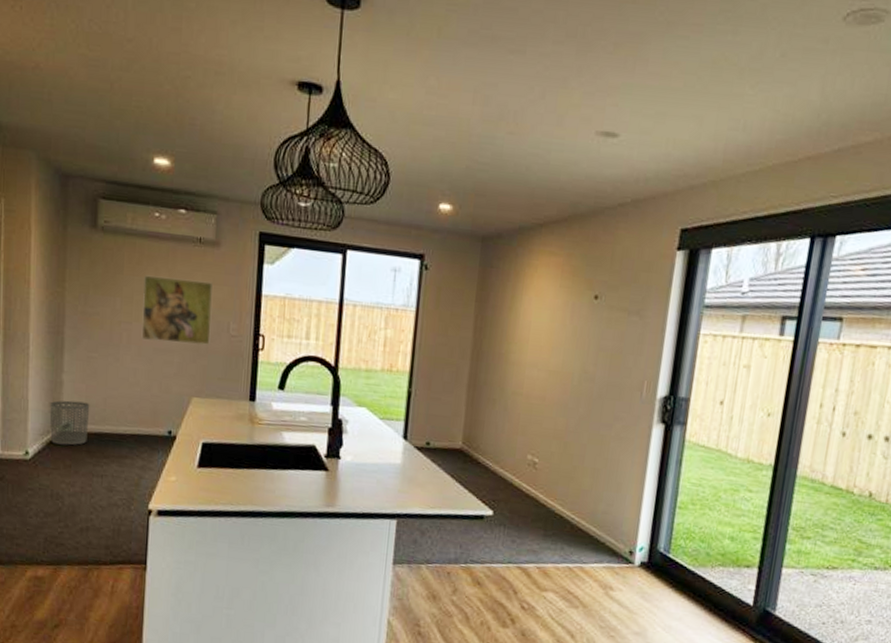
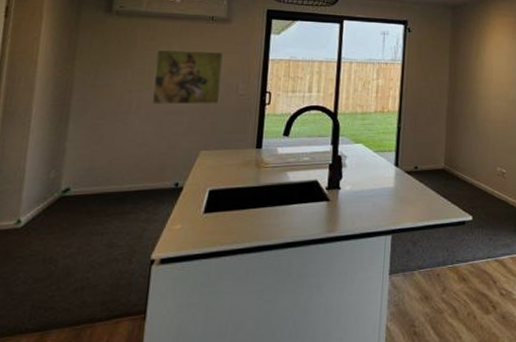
waste bin: present [49,400,90,446] -> none [47,166,94,209]

